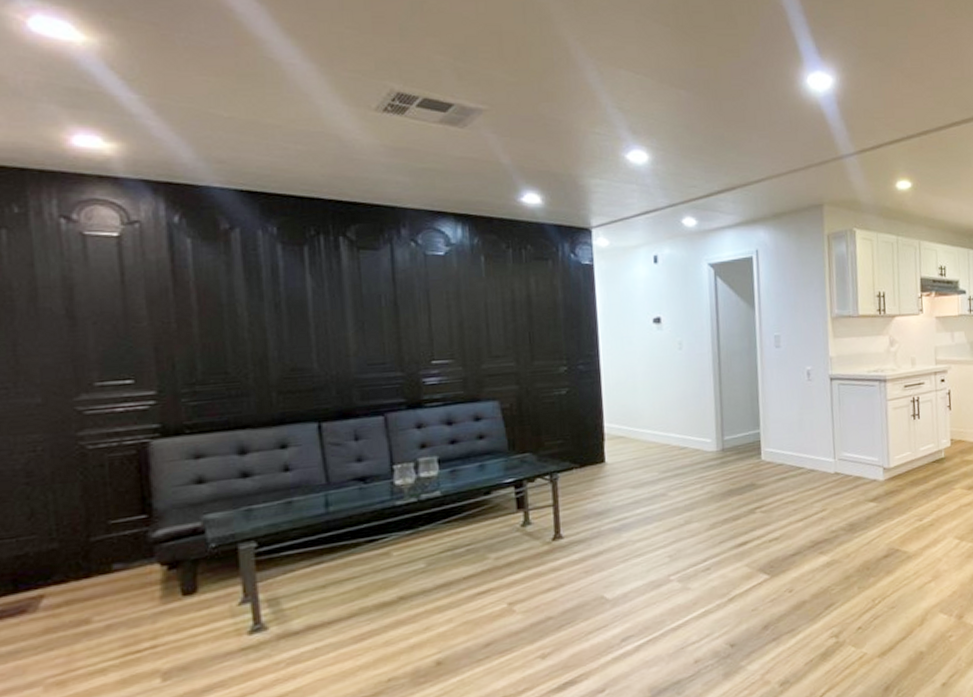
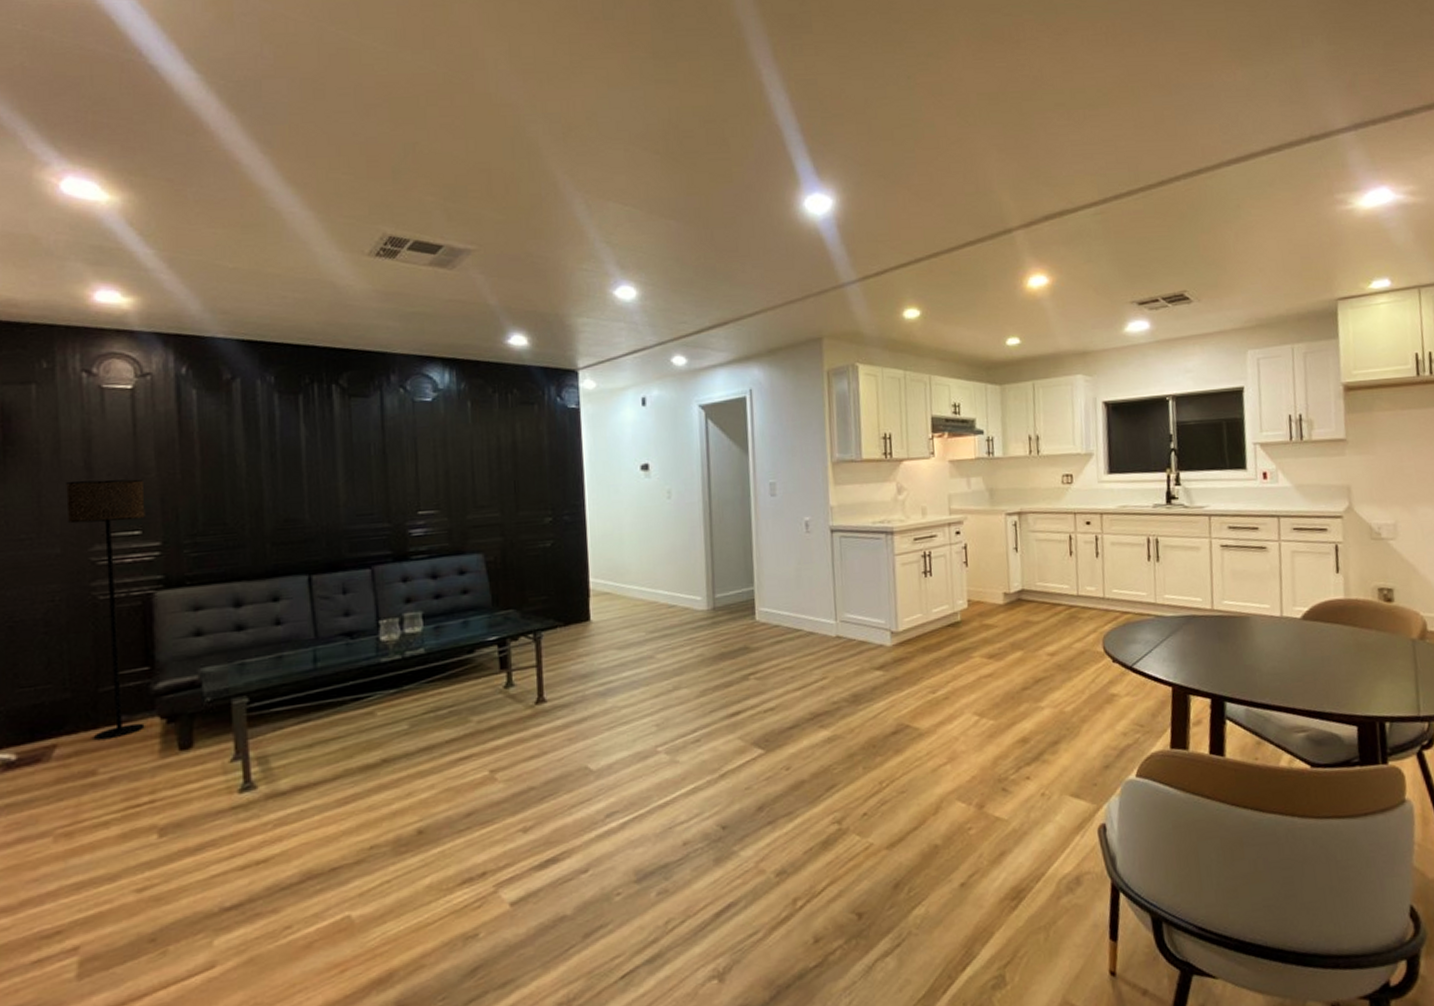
floor lamp: none [45,328,144,589] -> present [66,479,145,740]

